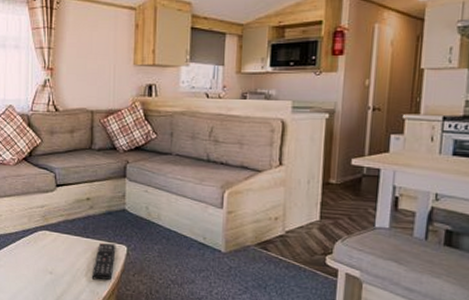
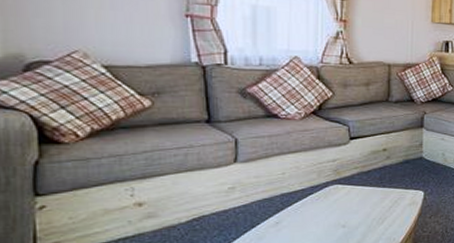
remote control: present [91,243,116,280] -> none [388,190,413,227]

